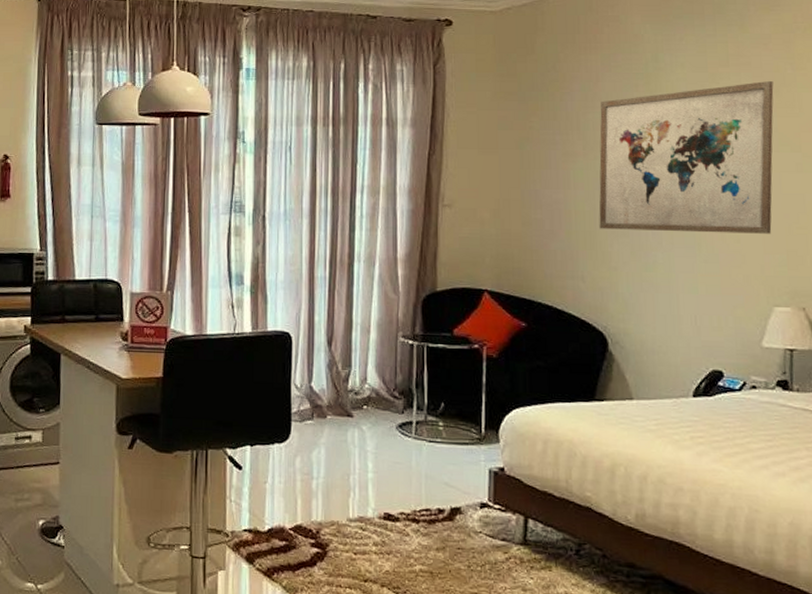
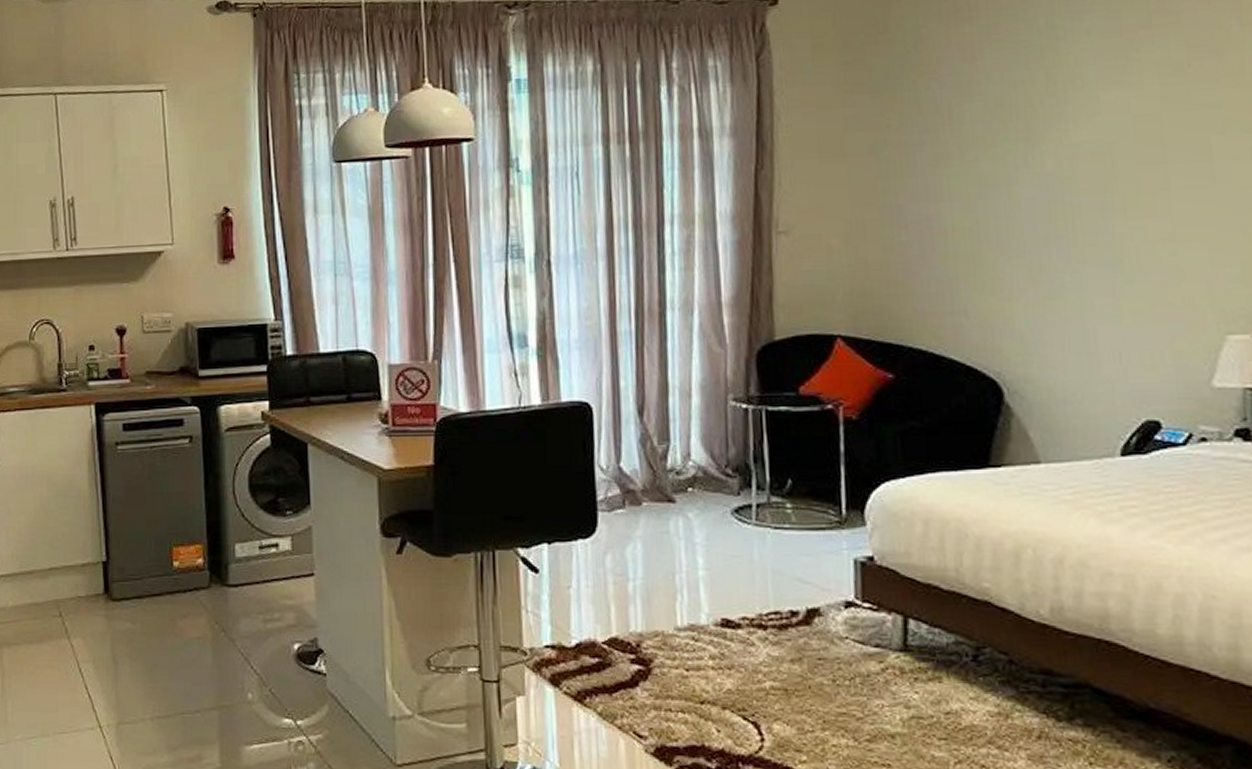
wall art: present [599,81,774,234] -> none [979,42,1220,250]

